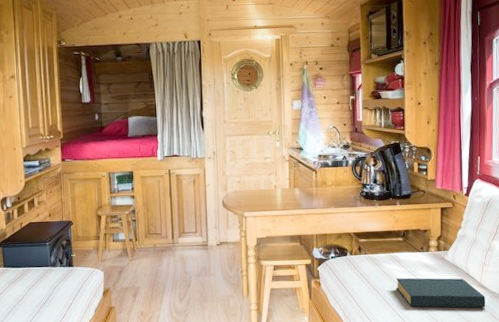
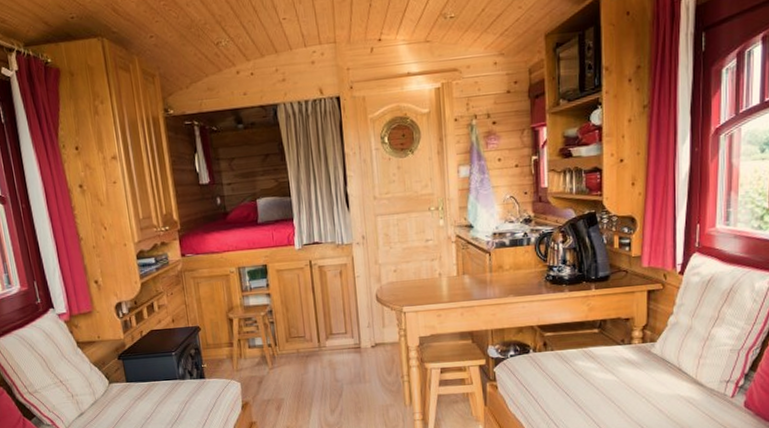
hardback book: present [396,278,486,308] -> none [589,374,701,410]

